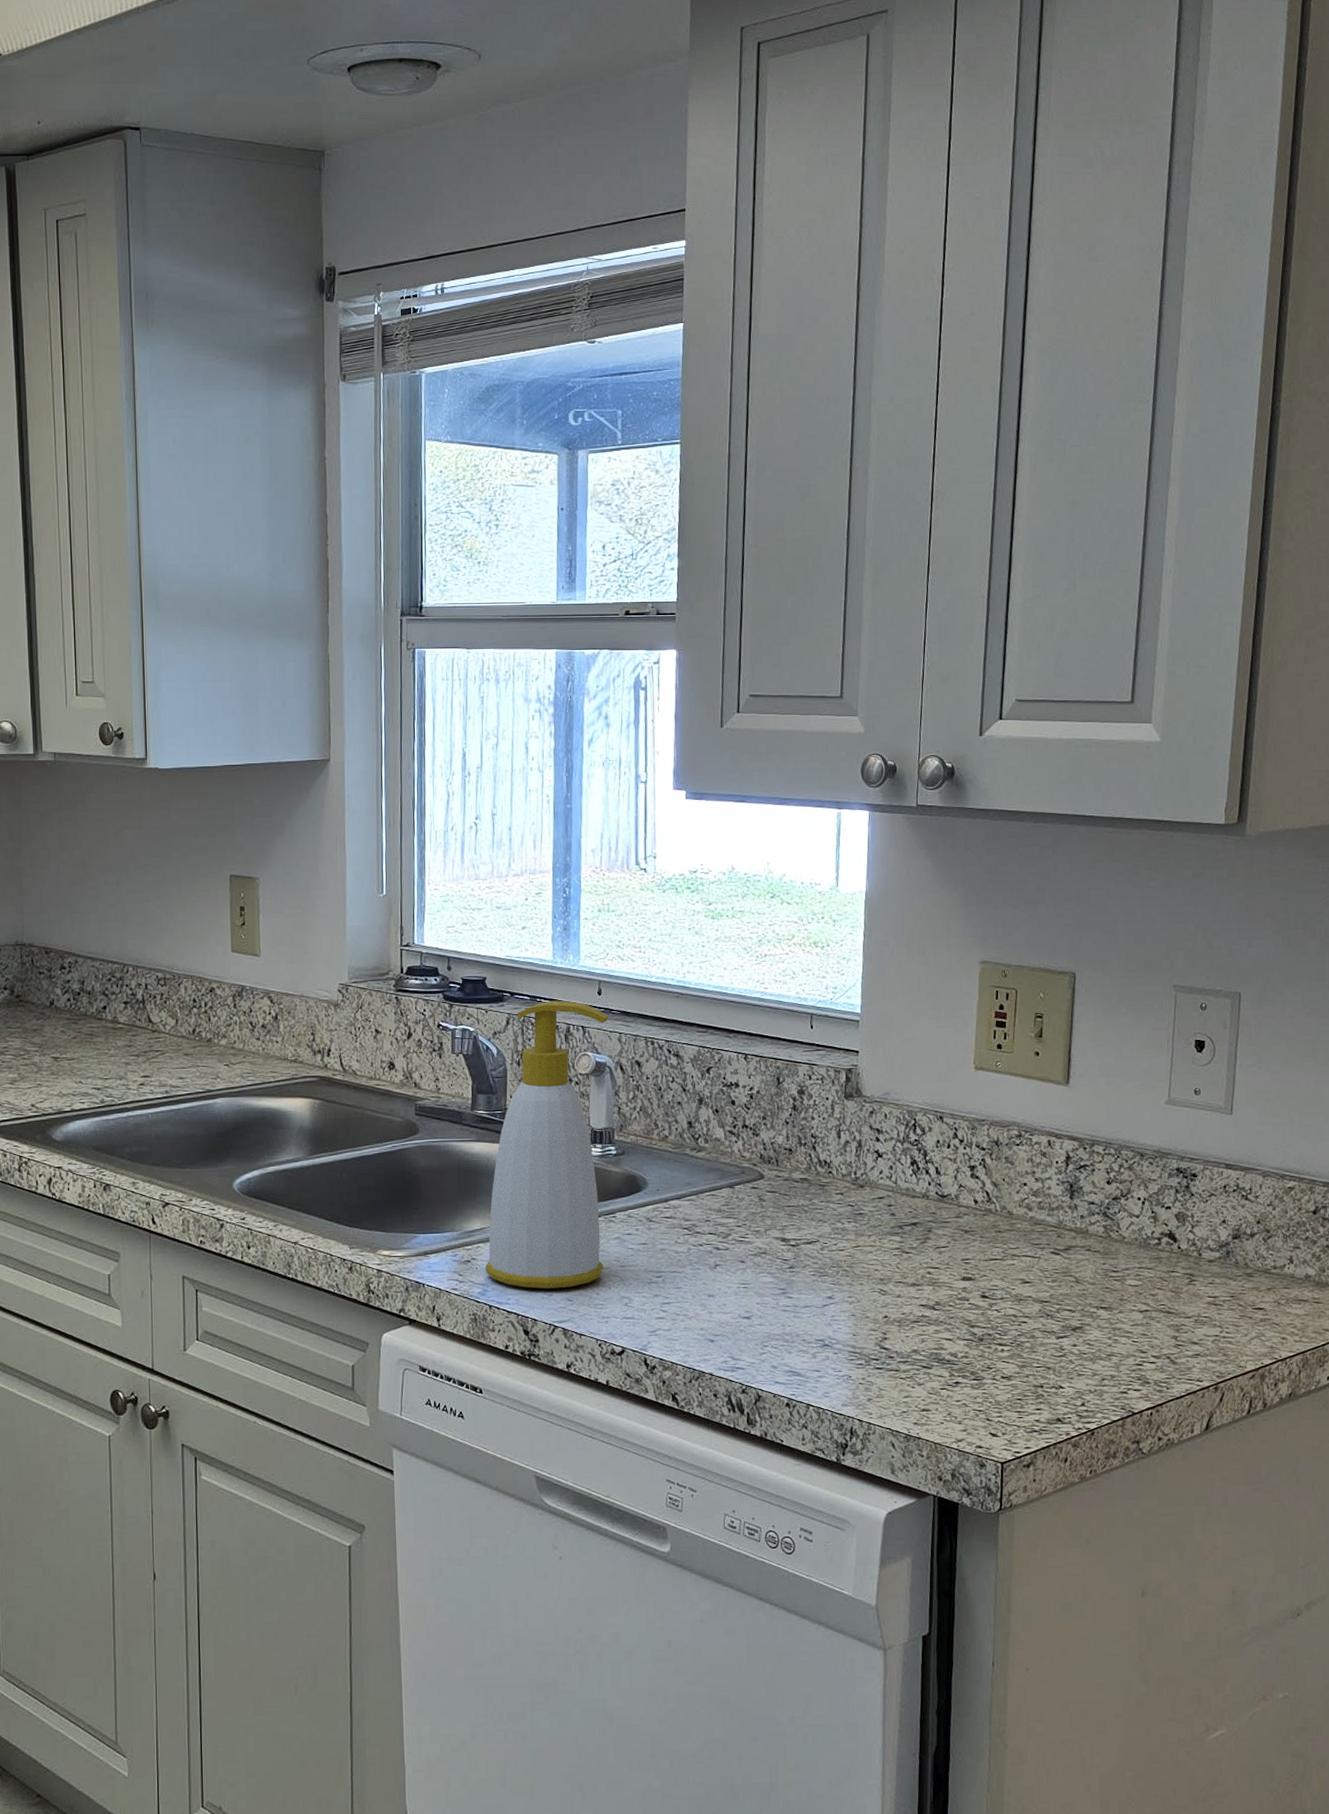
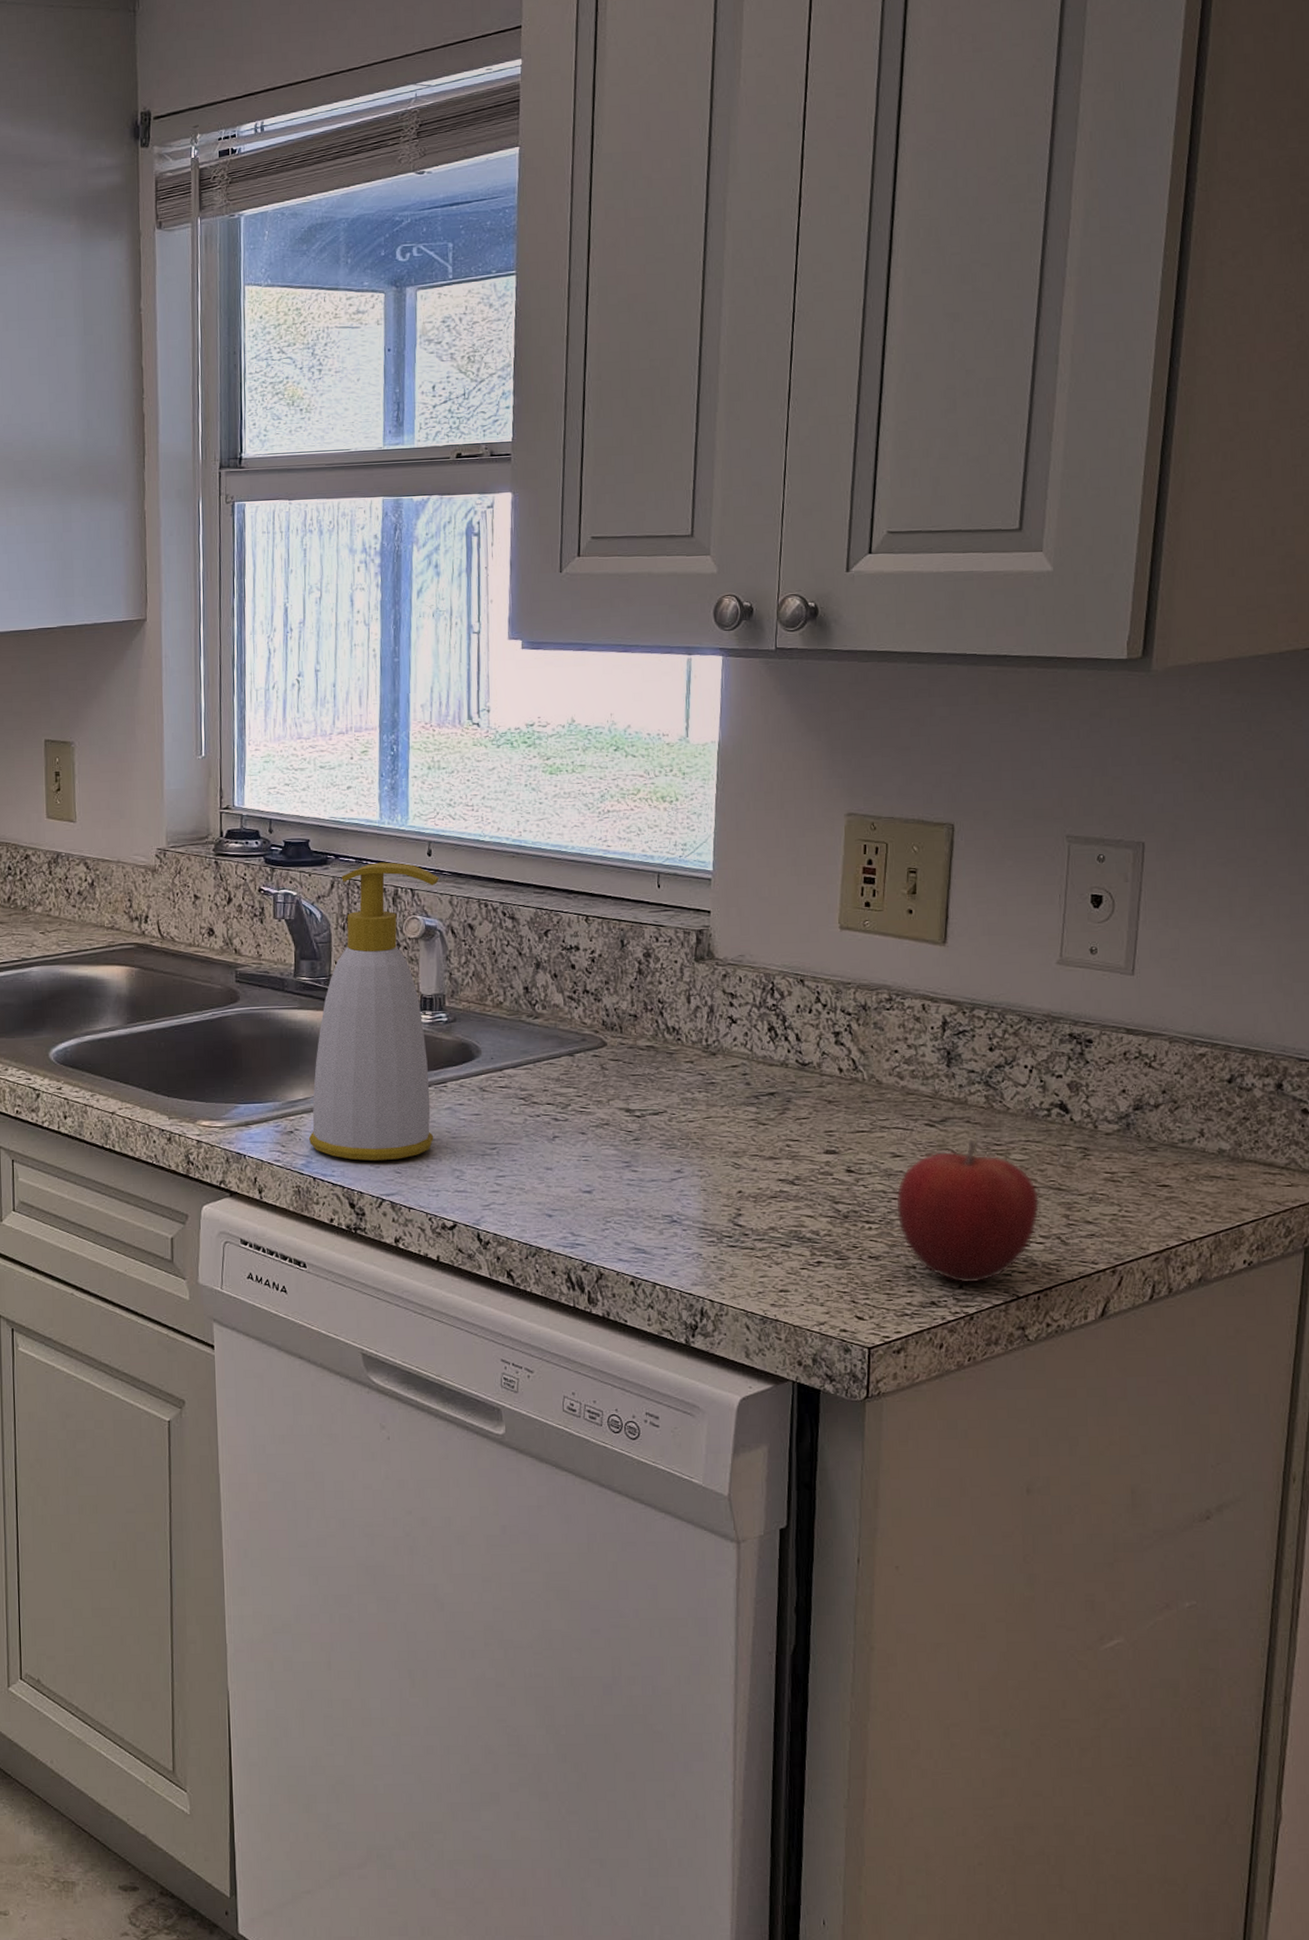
fruit: none [1025,1266,1152,1402] -> present [895,1139,1040,1284]

